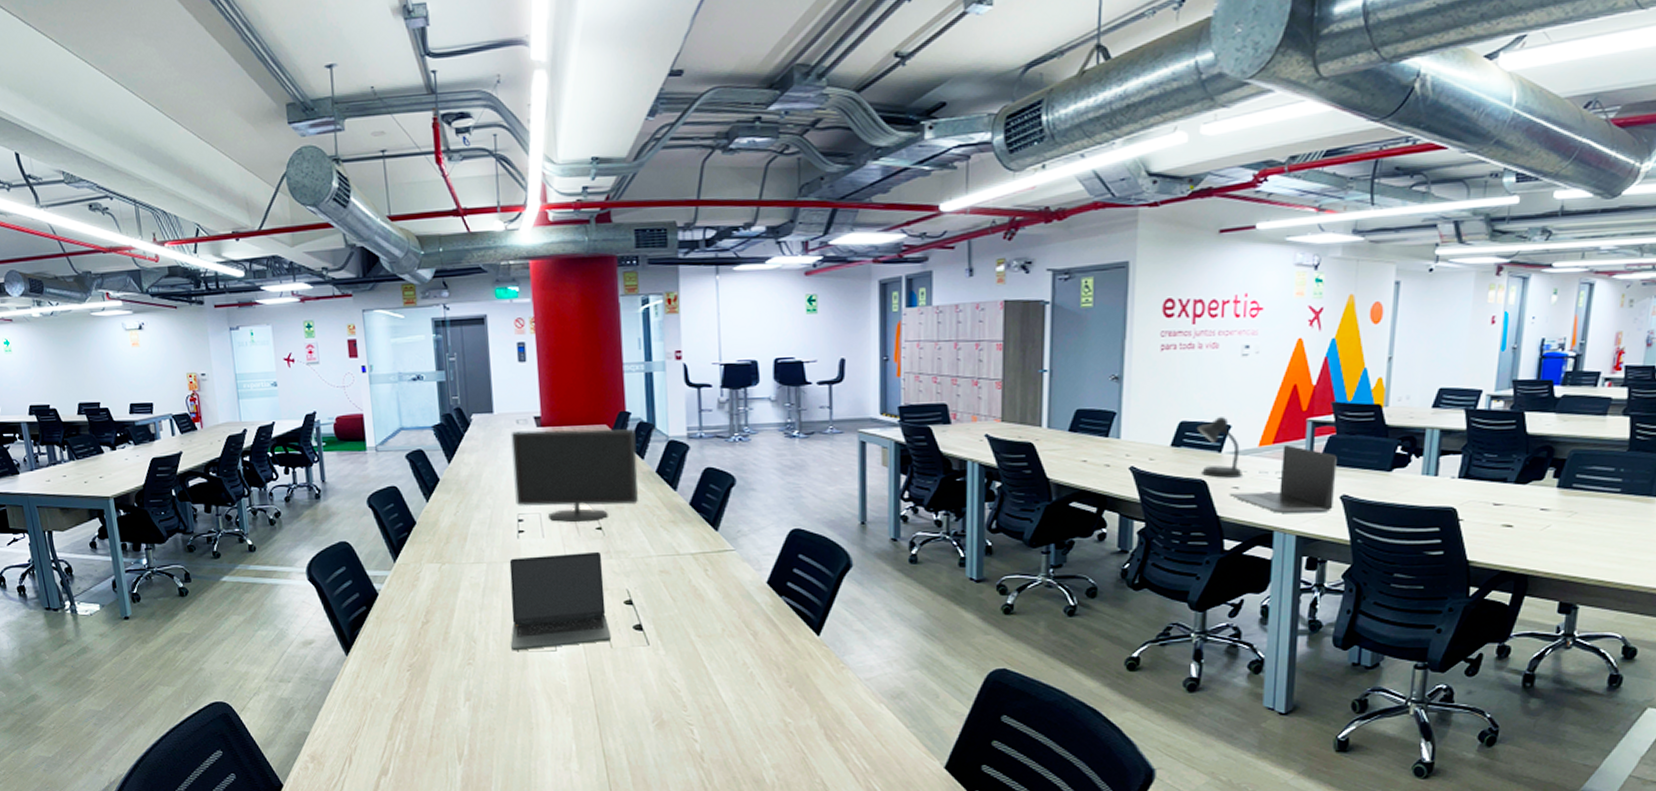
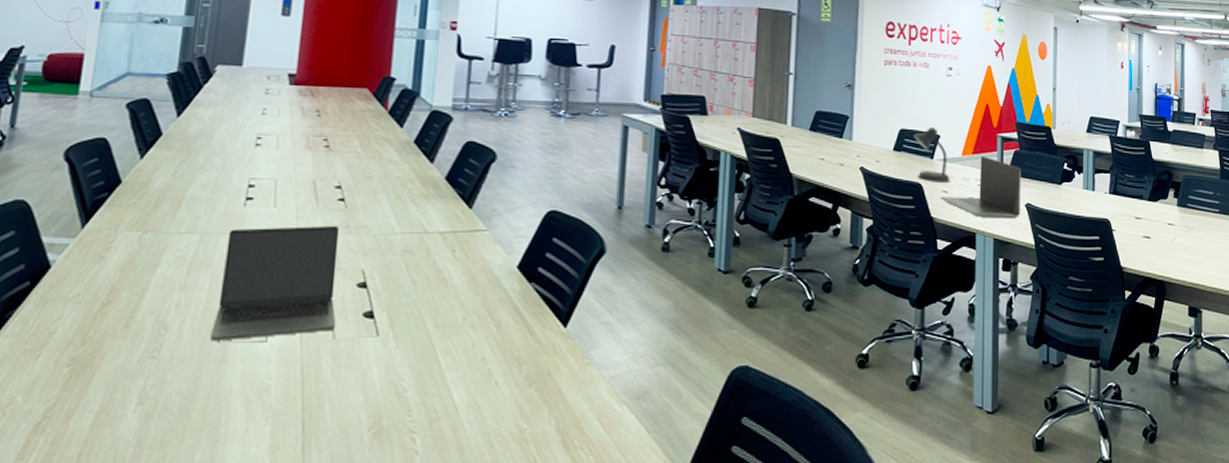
monitor: present [510,429,638,523] -> none [249,87,398,192]

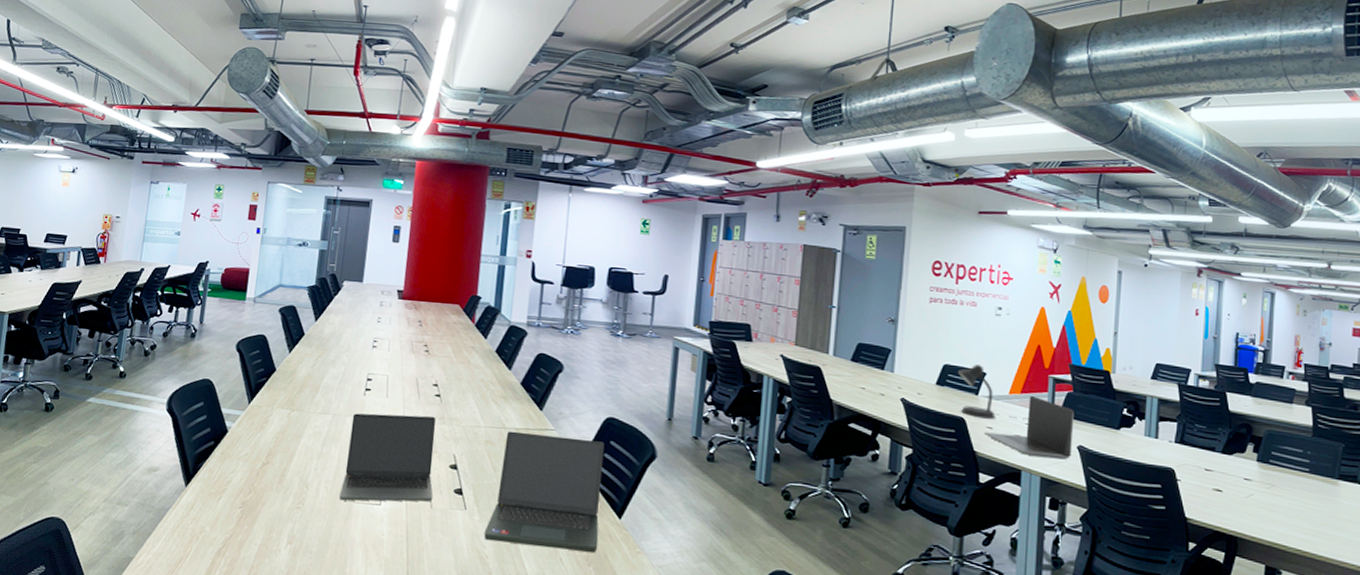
laptop: none [401,236,546,371] -> present [484,431,605,552]

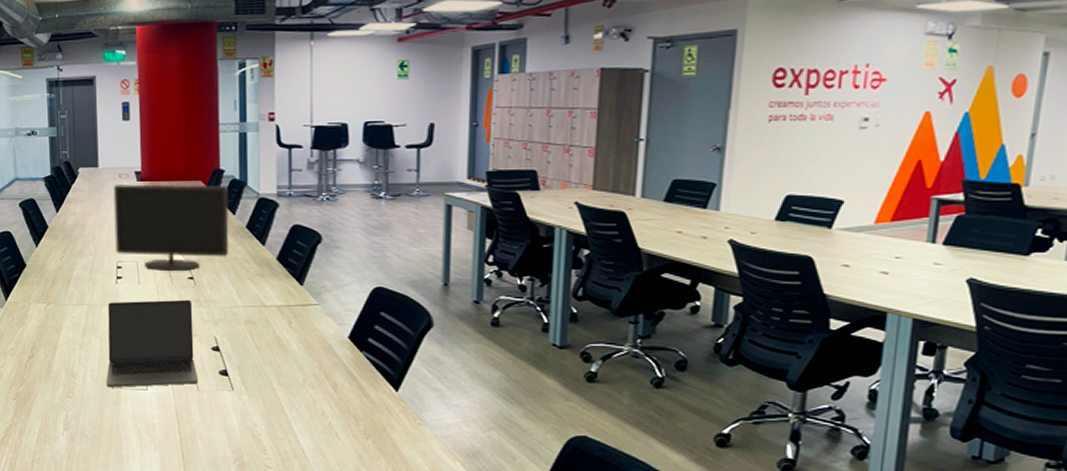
monitor: none [368,300,483,389] -> present [113,184,229,272]
laptop: present [484,431,605,552] -> none [254,309,375,426]
desk lamp: present [957,364,1028,419] -> none [804,192,900,255]
laptop computer: present [984,395,1074,460] -> none [838,223,965,296]

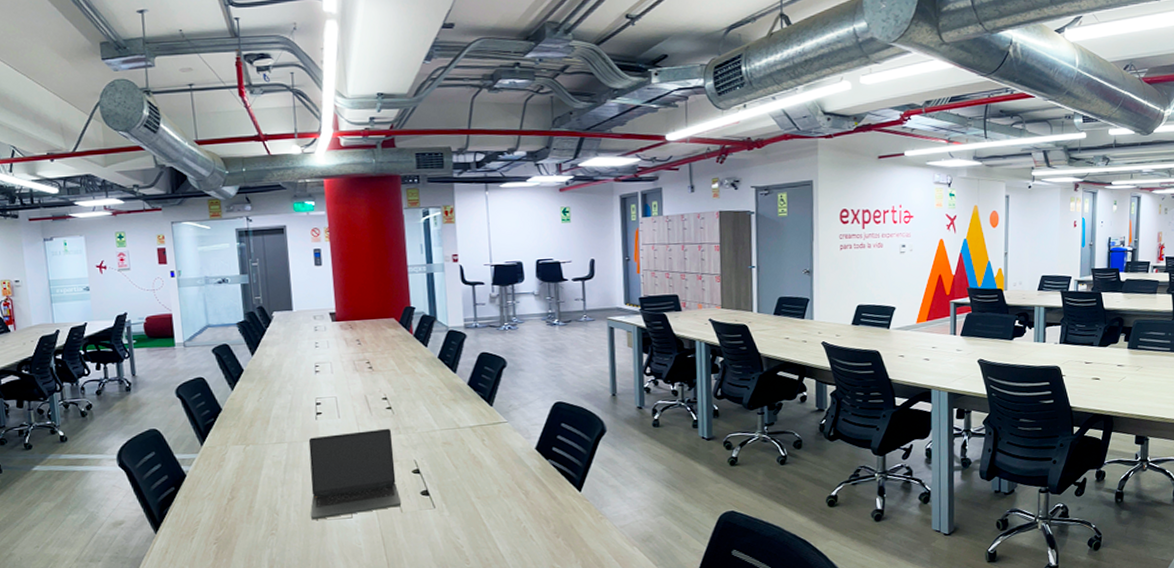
monitor: present [113,184,229,272] -> none [308,321,423,404]

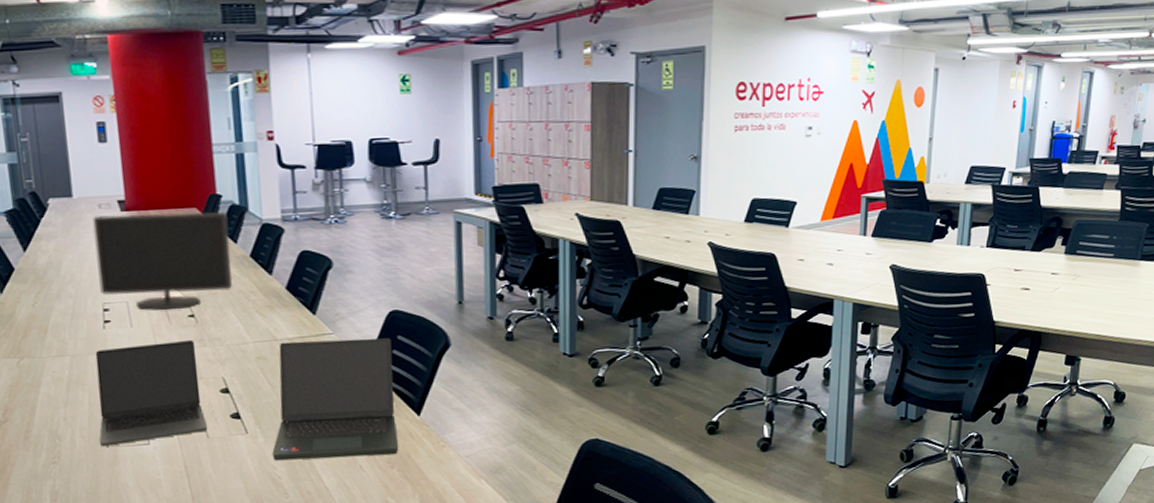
monitor: none [308,321,423,404] -> present [92,212,232,311]
laptop: none [456,425,563,532] -> present [272,338,399,461]

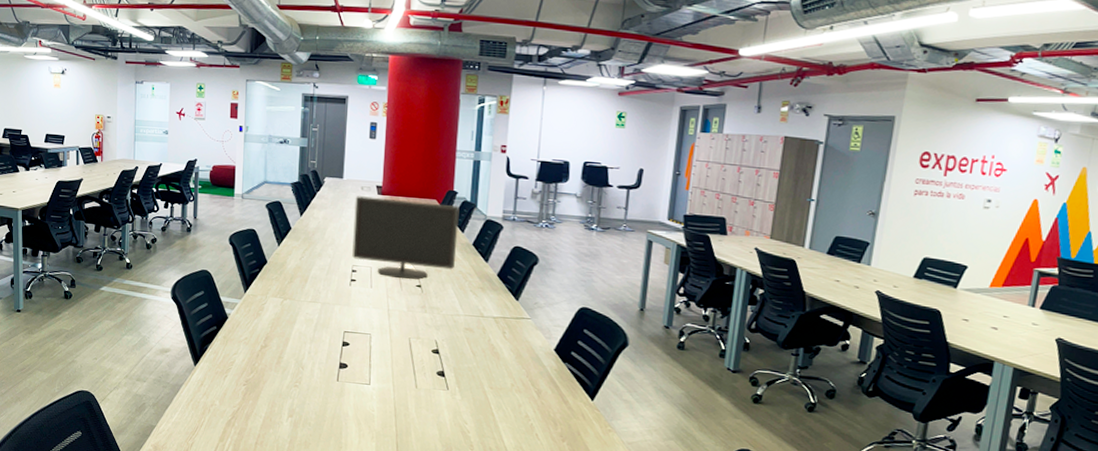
laptop: present [95,339,208,447] -> none [333,302,418,382]
laptop: present [272,338,399,461] -> none [465,319,578,430]

